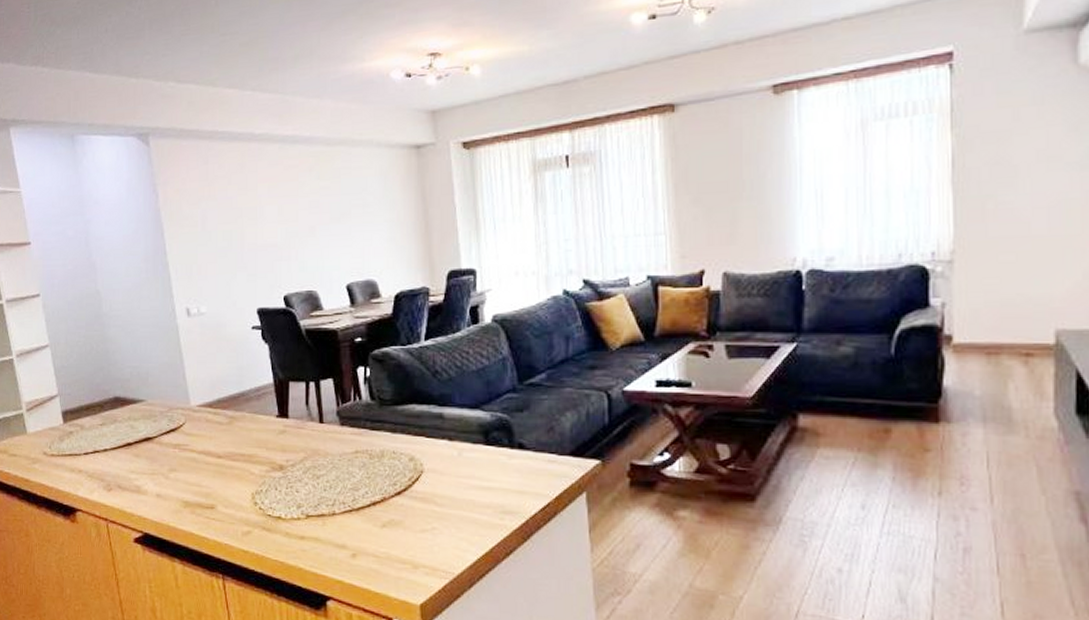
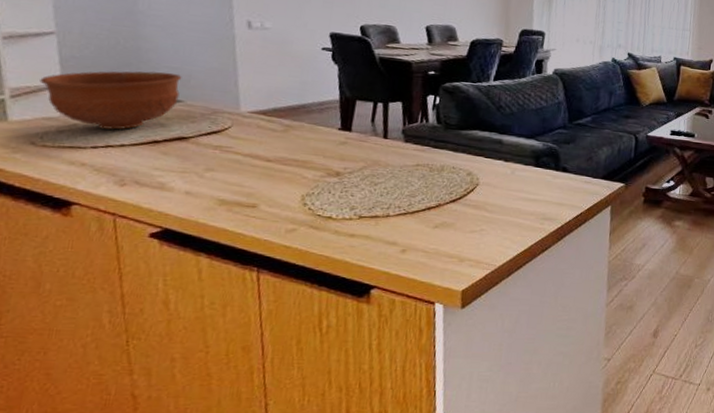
bowl: none [44,372,142,435] -> present [40,71,182,130]

